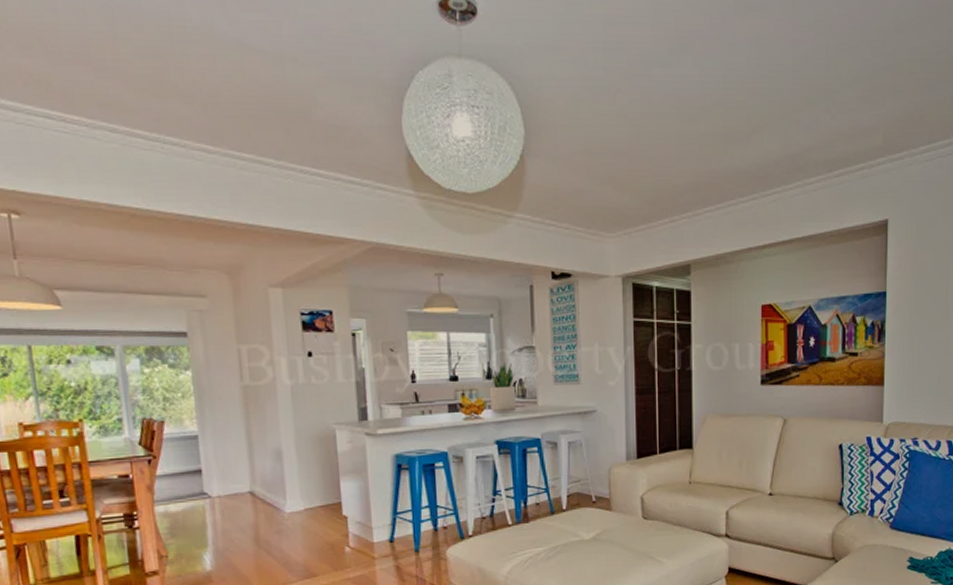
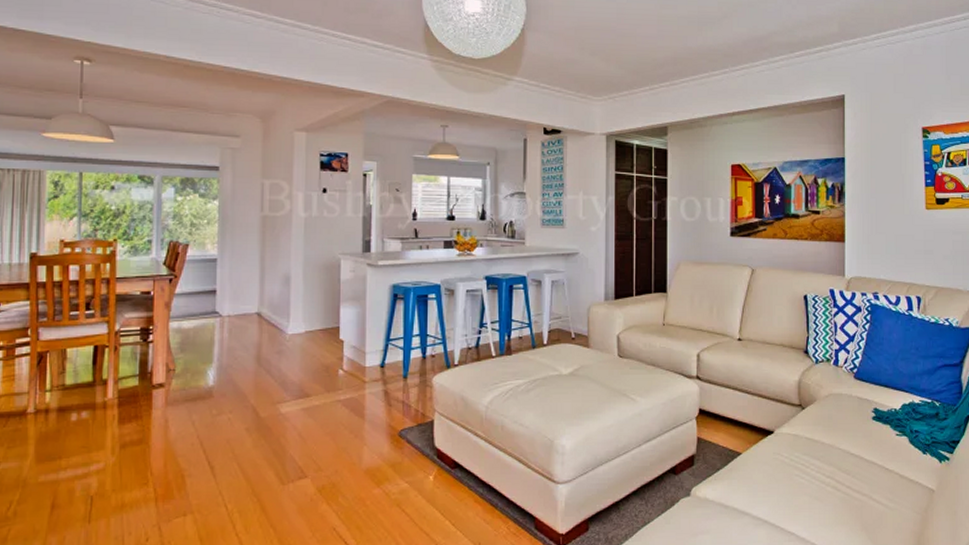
planter: present [489,362,517,413] -> none [482,205,506,251]

